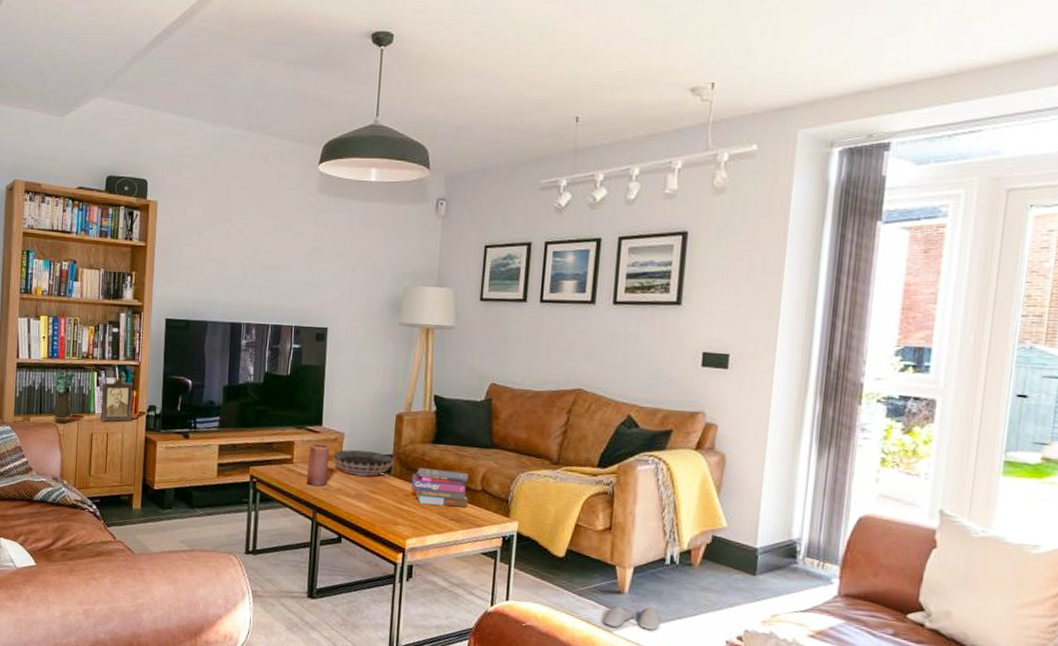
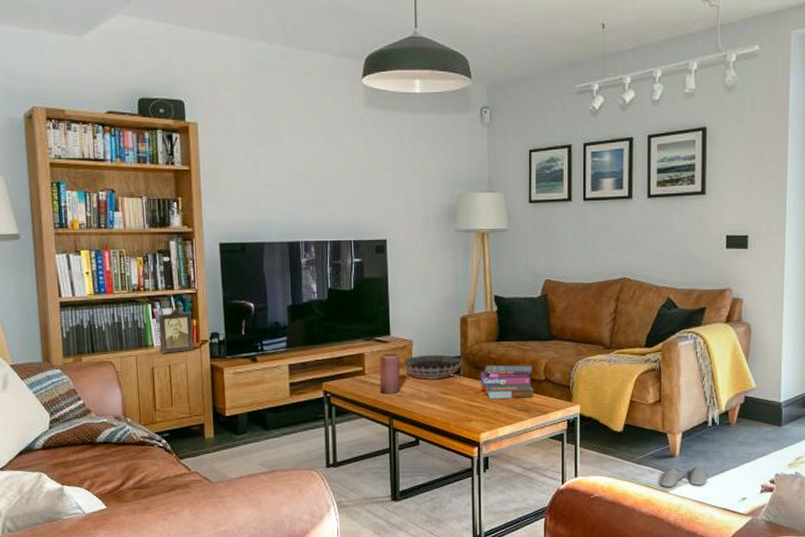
vase: present [52,368,75,425] -> none [102,303,128,362]

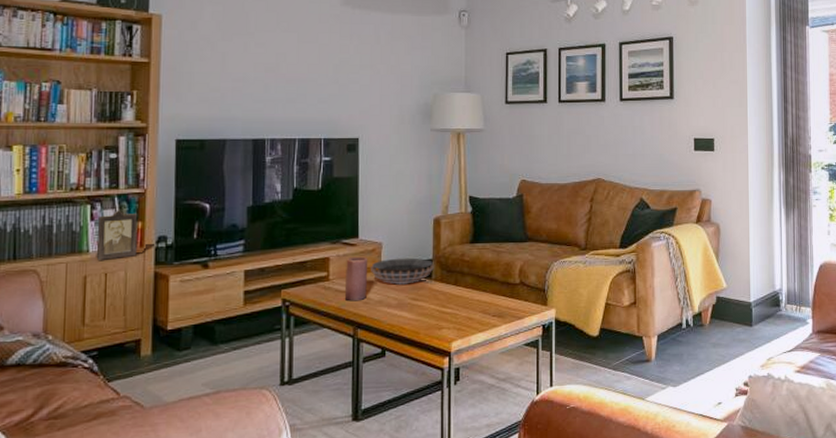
books: present [480,365,534,398] -> none [453,268,509,304]
slippers: present [659,466,707,488] -> none [636,370,683,395]

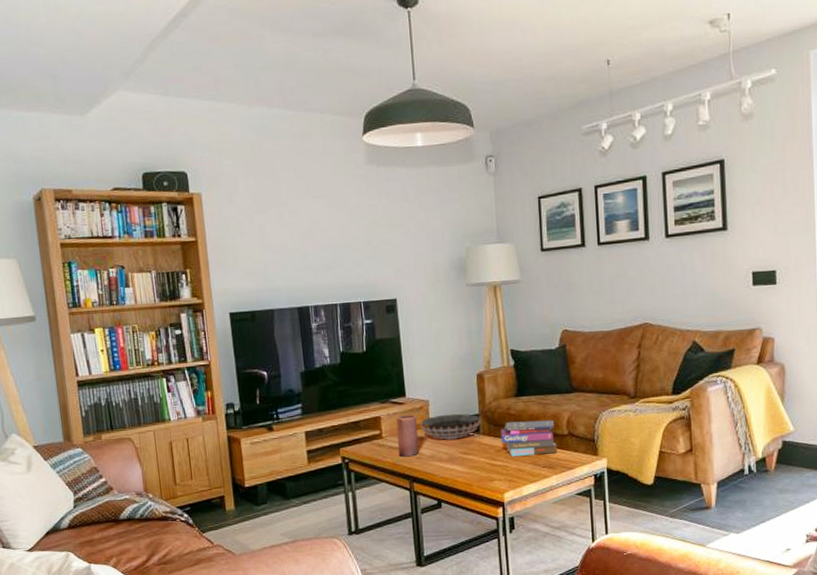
photo frame: present [96,210,138,260] -> none [173,381,210,427]
books: none [453,268,509,304] -> present [500,419,558,456]

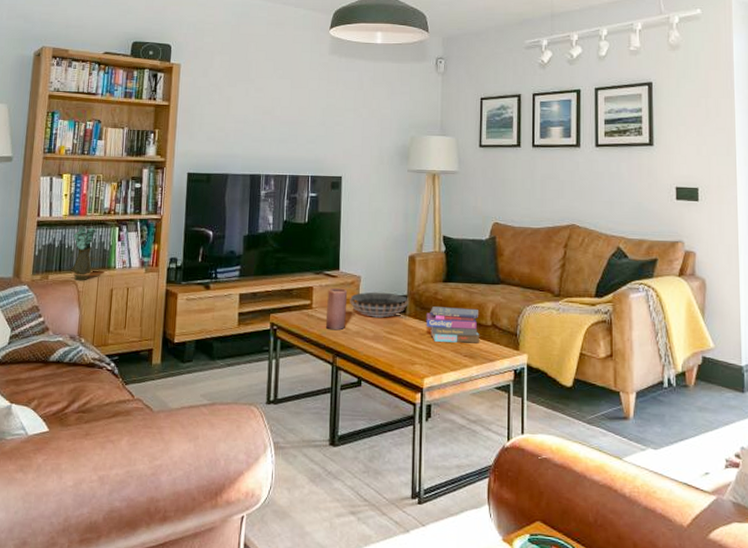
vase: none [119,380,146,438] -> present [72,225,96,281]

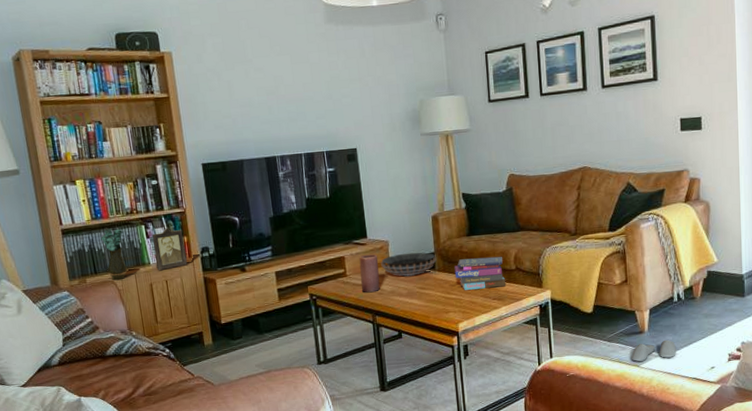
photo frame: none [121,233,155,276] -> present [151,228,187,270]
slippers: none [612,431,665,454] -> present [630,339,676,362]

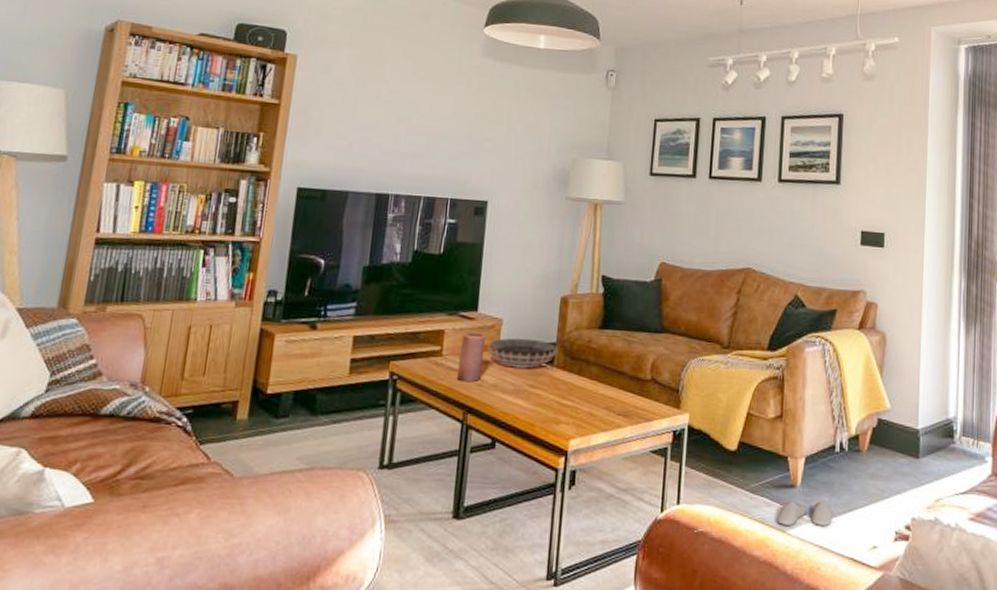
vase: present [101,227,128,281] -> none [139,245,174,315]
photo frame: present [151,228,187,270] -> none [203,258,251,311]
books: present [454,256,506,290] -> none [576,357,637,400]

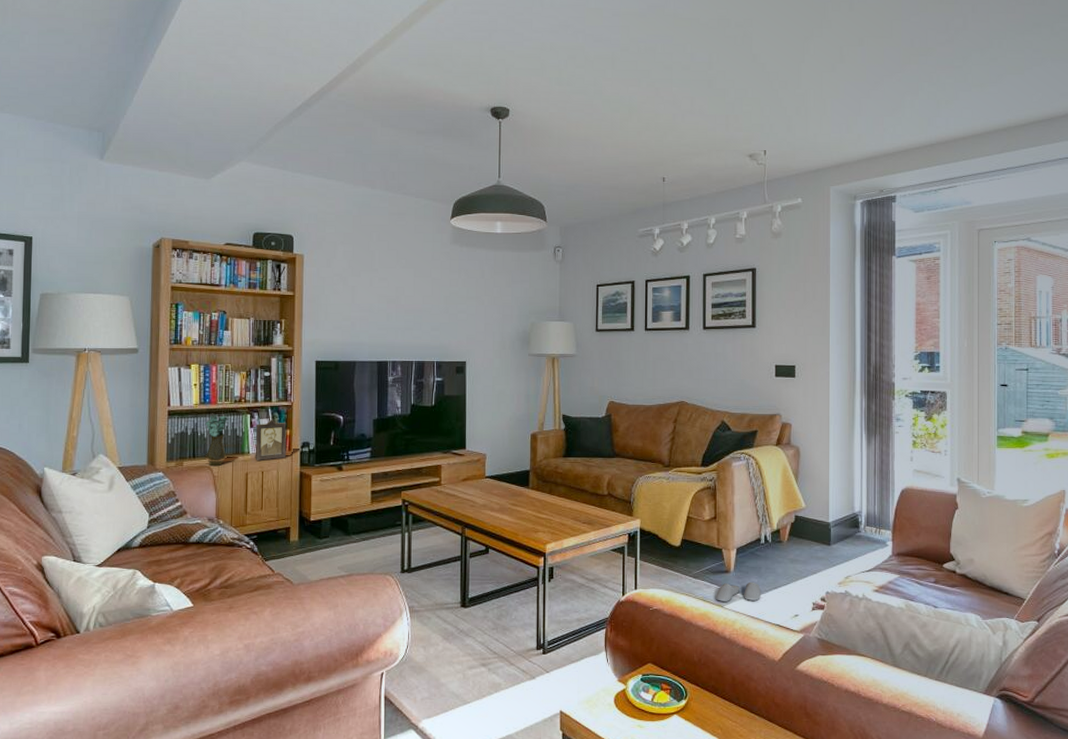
vase: none [139,245,174,315] -> present [205,413,228,467]
photo frame: none [203,258,251,311] -> present [255,419,287,460]
candle: present [456,331,486,383] -> none [454,465,474,504]
decorative bowl: present [488,338,557,369] -> none [476,468,531,491]

